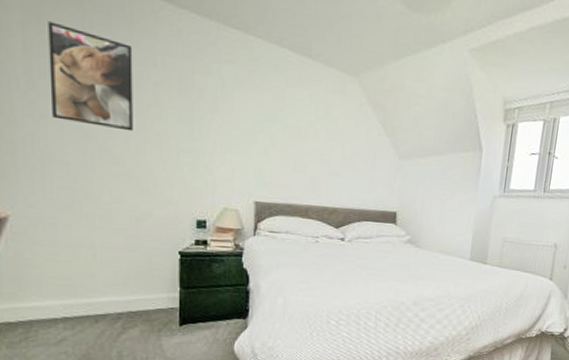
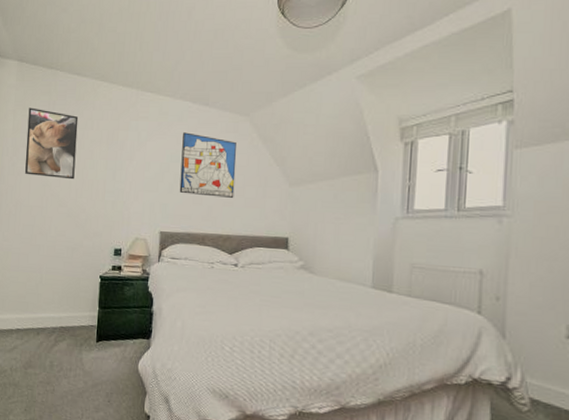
wall art: none [277,86,344,168] -> present [179,132,237,198]

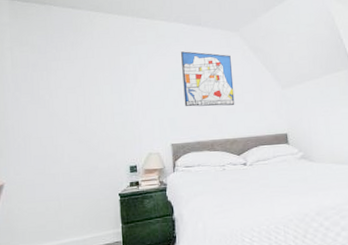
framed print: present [25,107,79,180] -> none [26,43,81,108]

